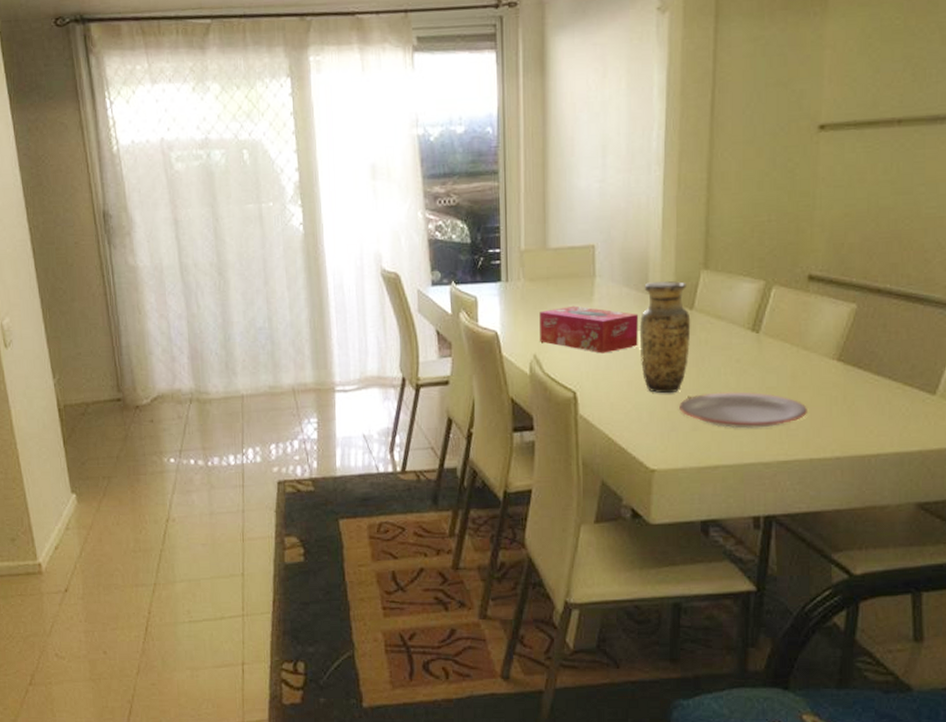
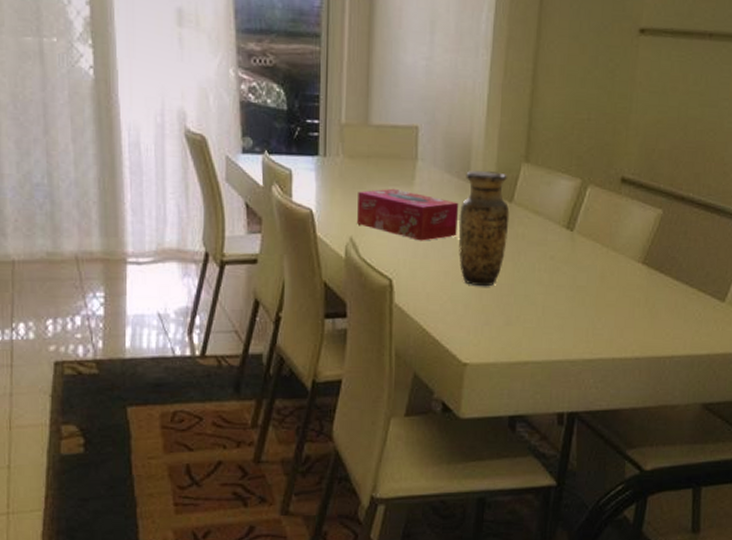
plate: present [679,391,807,429] -> none [494,288,613,326]

